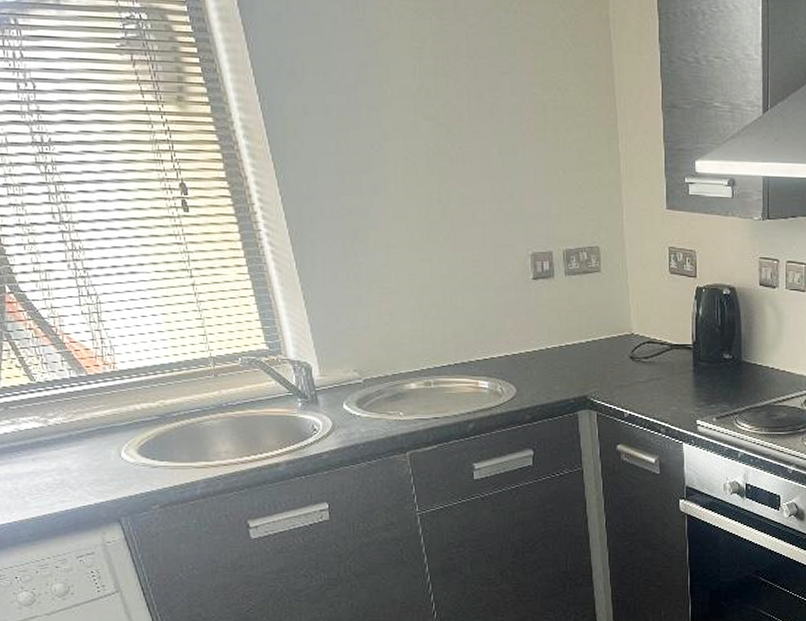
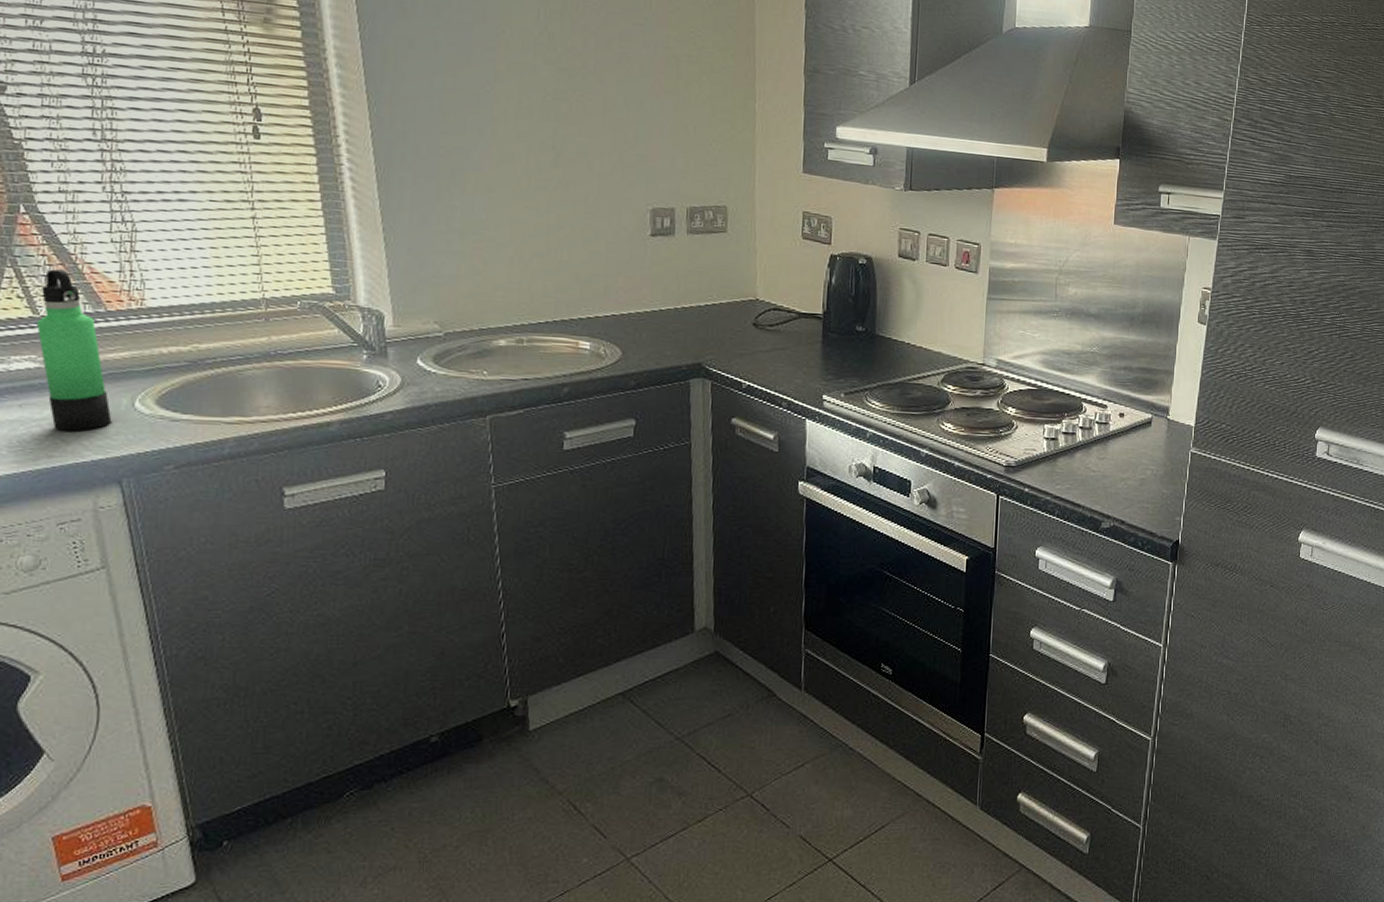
thermos bottle: none [34,341,106,479] -> present [37,269,112,431]

